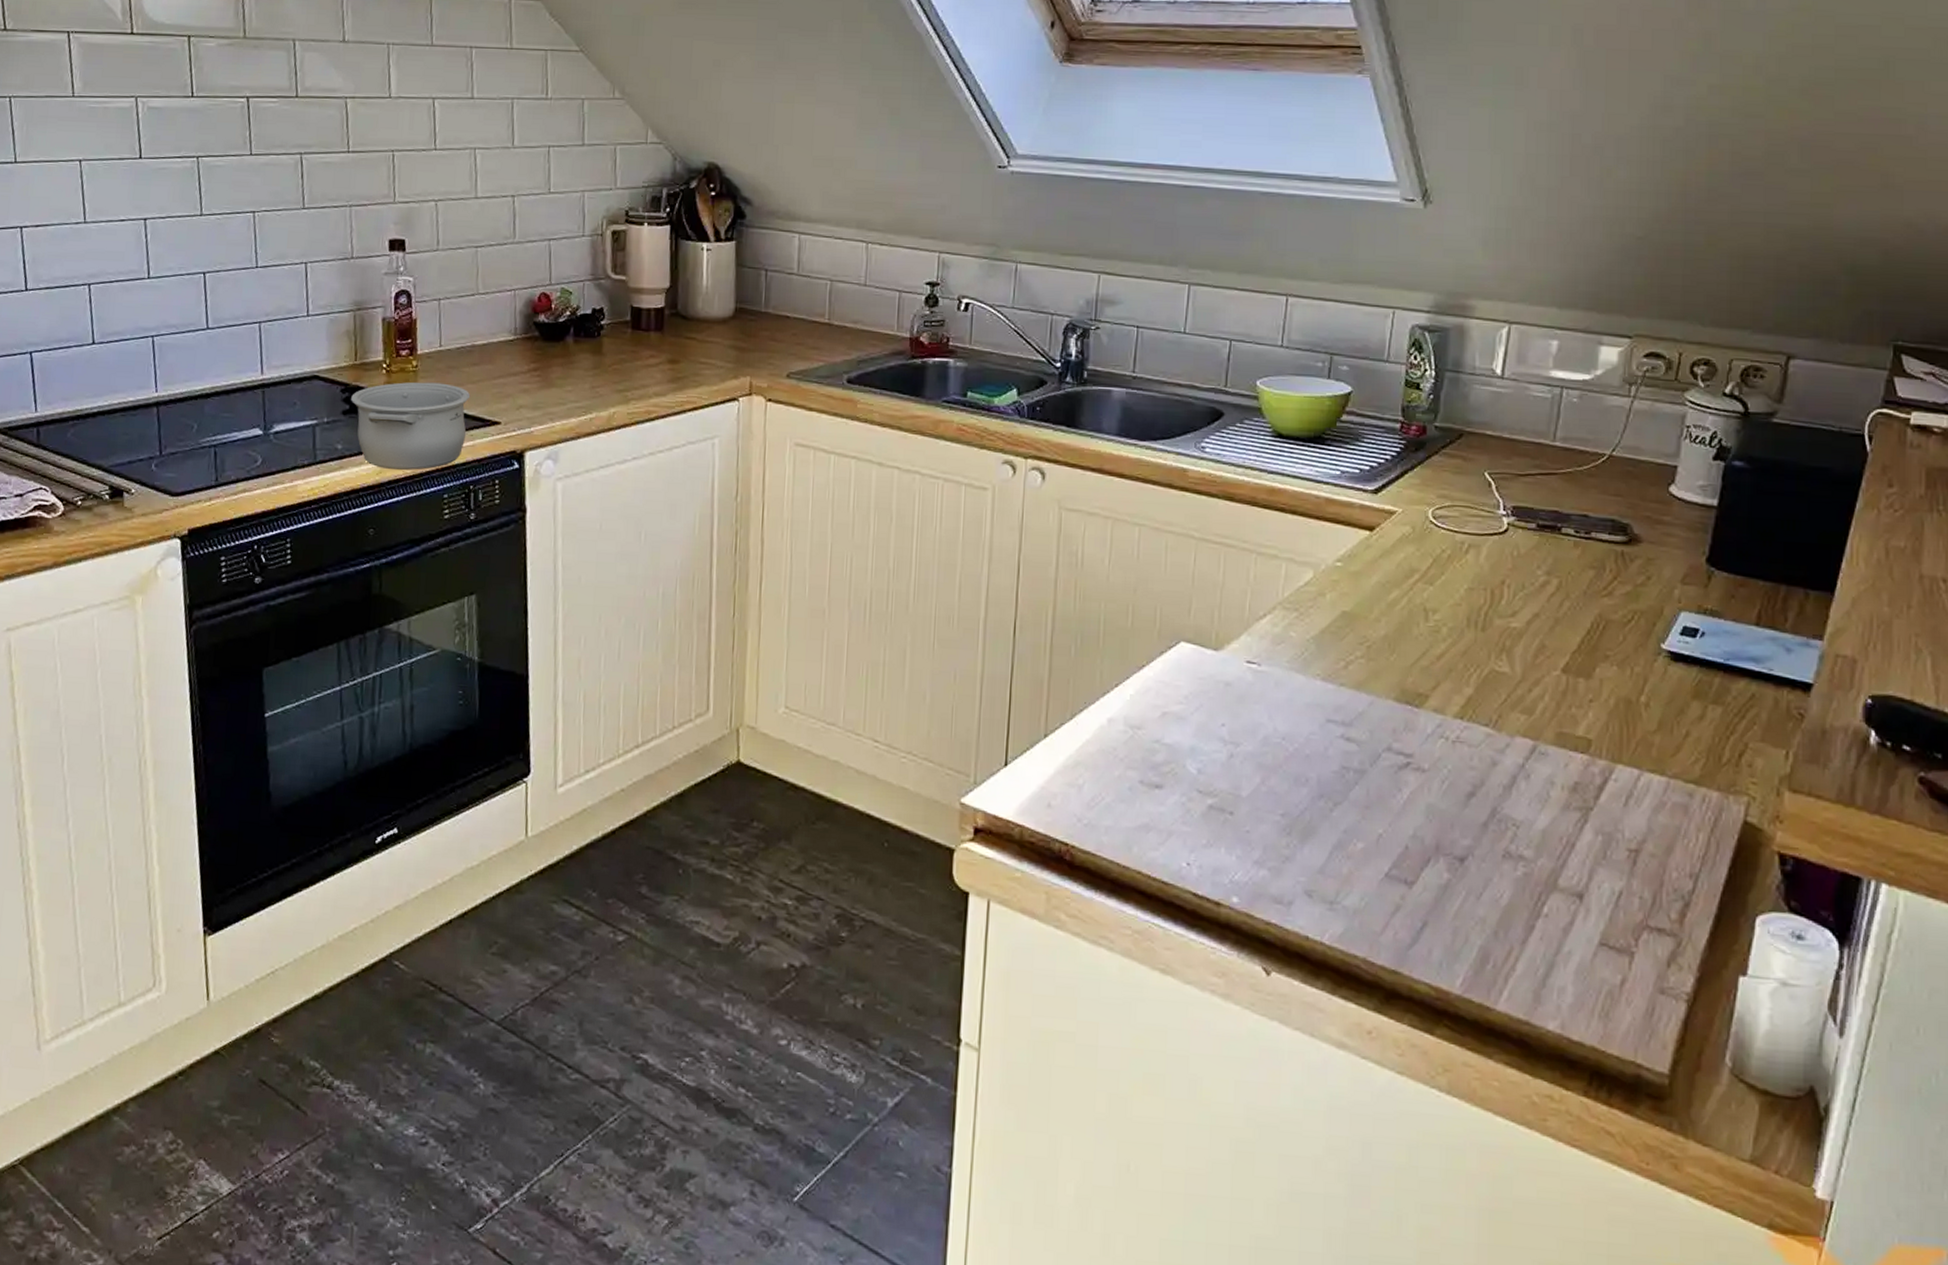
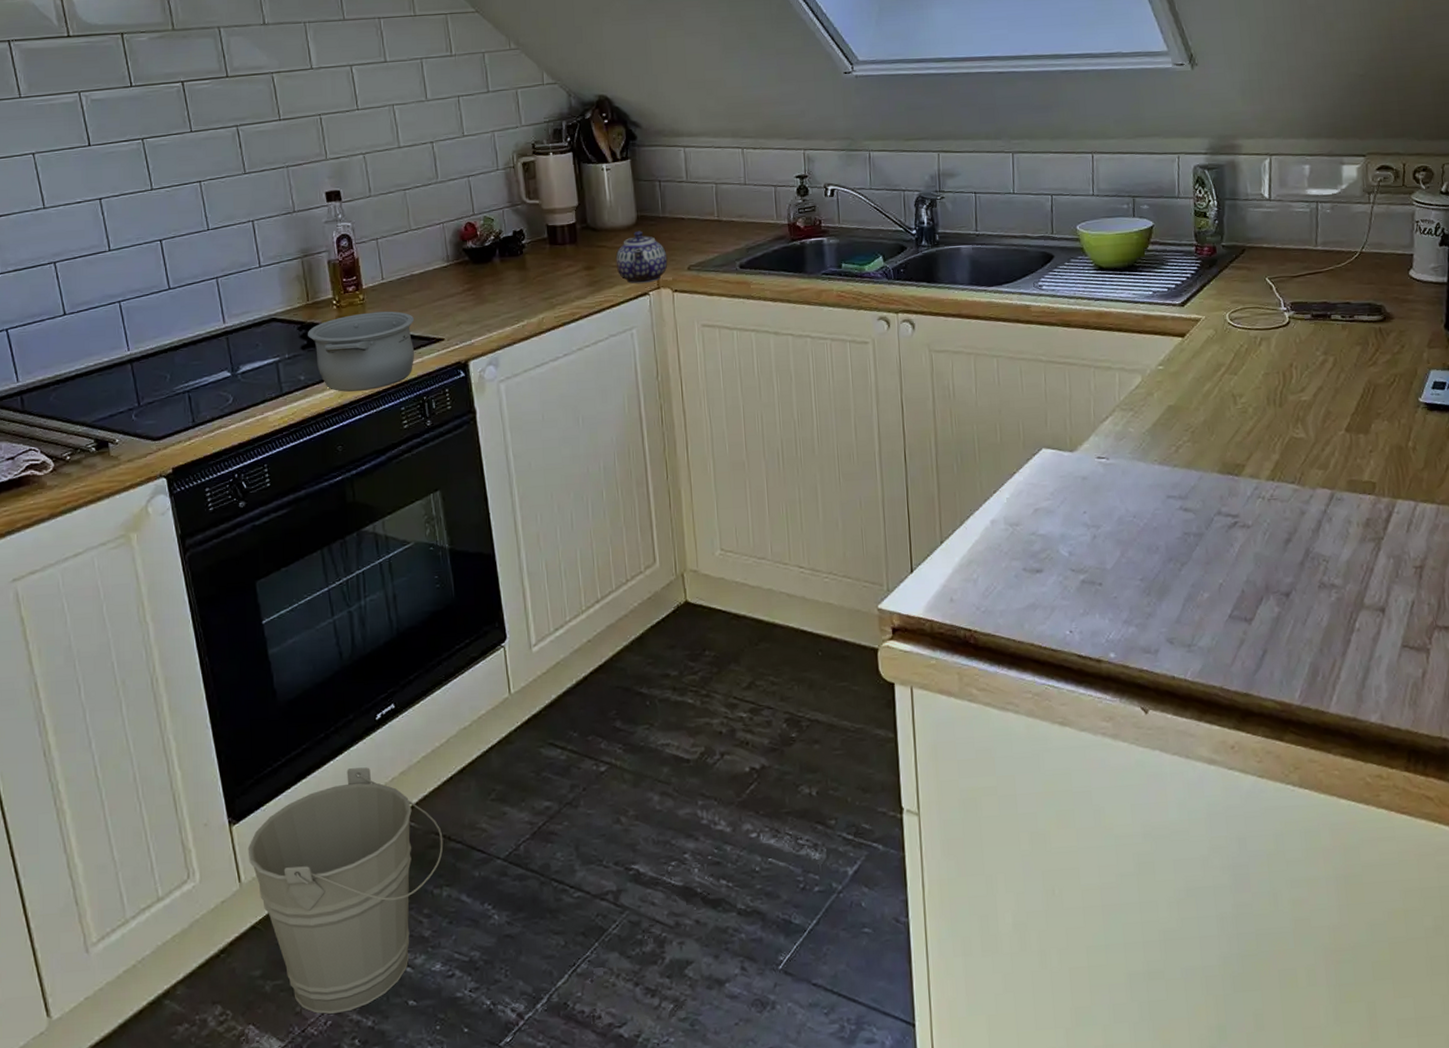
bucket: none [220,893,434,1164] -> present [247,767,444,1015]
teapot: none [704,325,765,388] -> present [615,230,668,285]

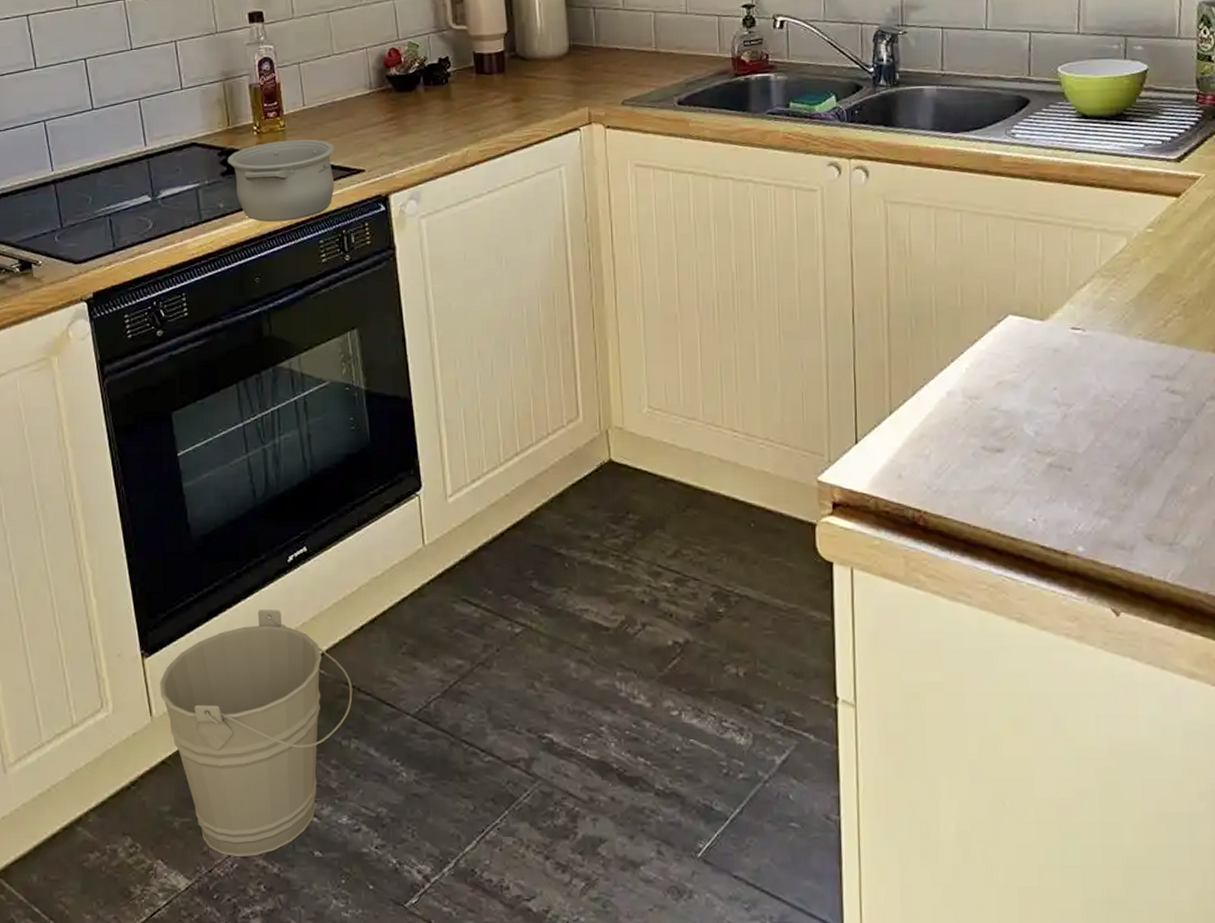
teapot: present [615,230,668,285] -> none [545,61,600,119]

